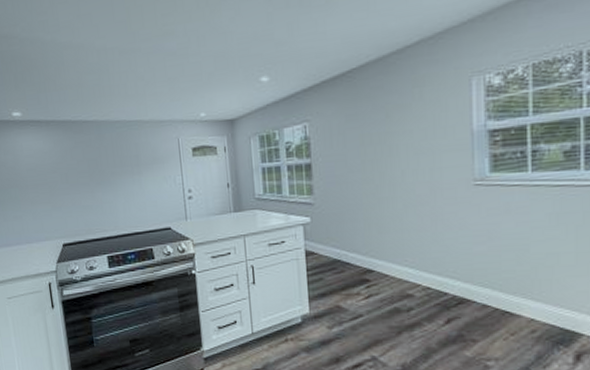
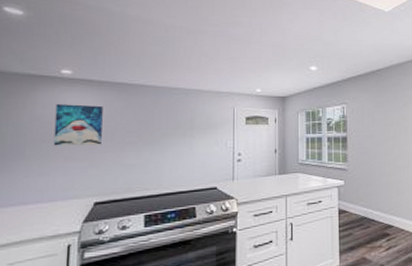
wall art: none [14,146,59,191] -> present [53,104,103,146]

